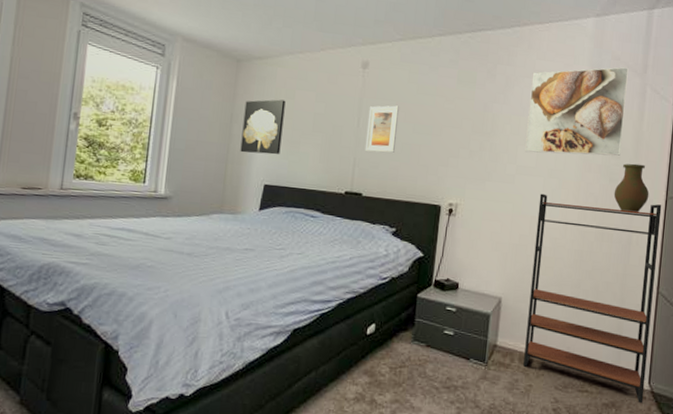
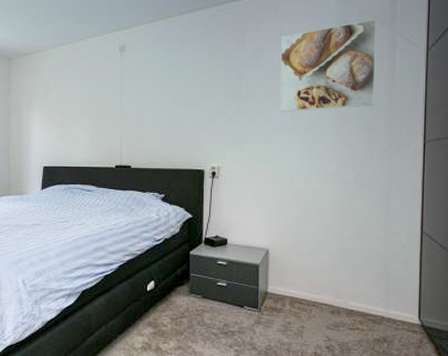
wall art: present [240,99,286,155] -> none [19,89,54,140]
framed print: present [365,105,400,153] -> none [129,82,158,127]
bookshelf: present [523,193,662,404] -> none [295,148,420,337]
vase: present [613,163,649,212] -> none [370,111,407,159]

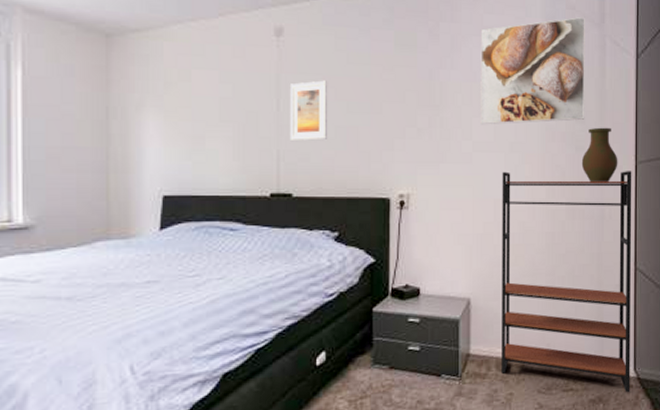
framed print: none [129,82,158,127] -> present [289,80,328,141]
bookshelf: none [295,148,420,337] -> present [501,171,632,393]
vase: none [370,111,407,159] -> present [581,127,618,183]

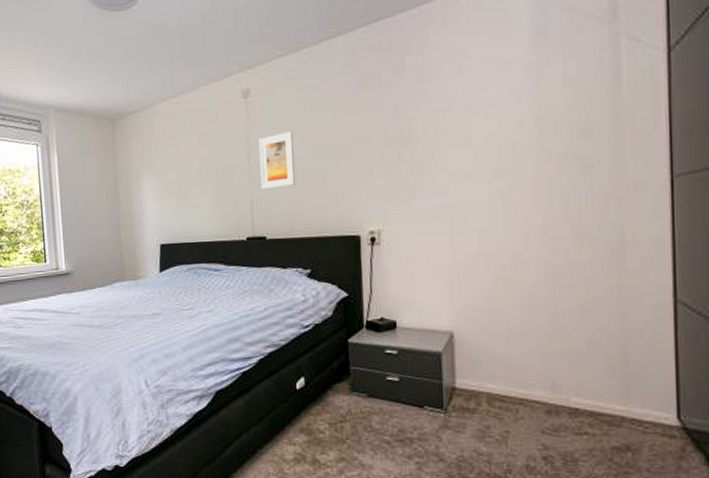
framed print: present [480,16,585,125] -> none [452,16,593,154]
bookshelf: present [501,171,632,393] -> none [485,187,673,444]
vase: present [581,127,618,183] -> none [590,139,644,204]

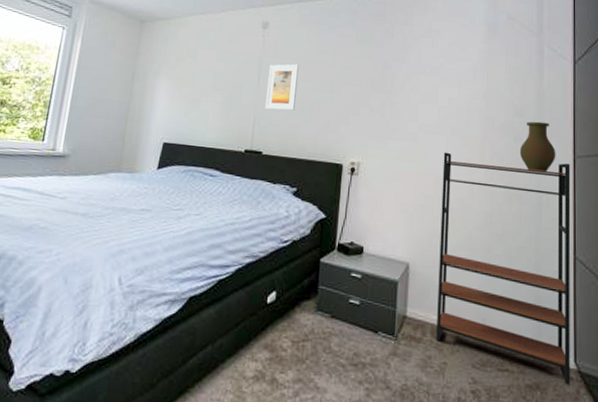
bookshelf: none [485,187,673,444] -> present [436,152,571,386]
vase: none [590,139,644,204] -> present [519,121,556,172]

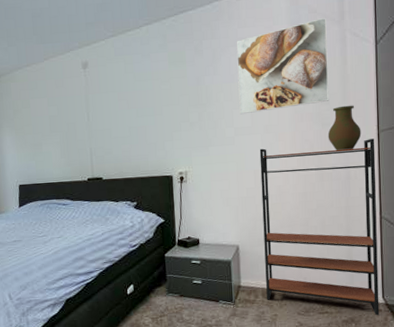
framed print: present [265,64,300,111] -> none [95,95,124,140]
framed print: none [426,26,524,114] -> present [236,17,329,115]

